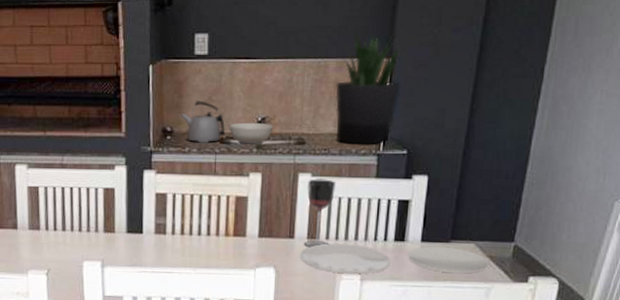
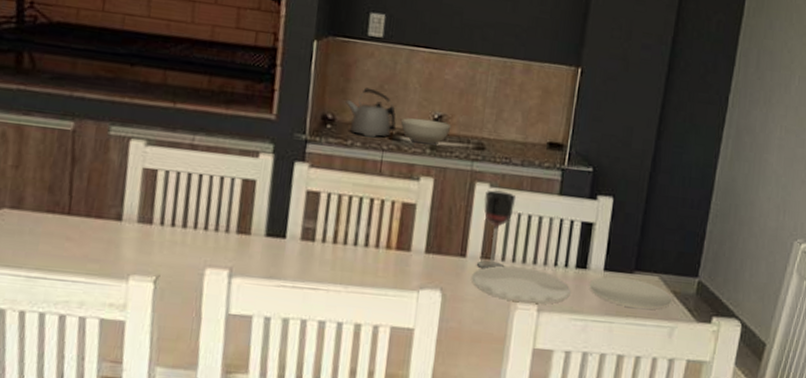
planter: present [335,27,402,146] -> none [519,29,592,160]

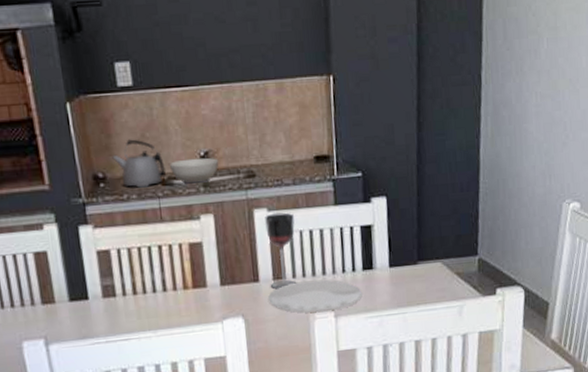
plate: present [589,276,674,310] -> none [378,269,458,296]

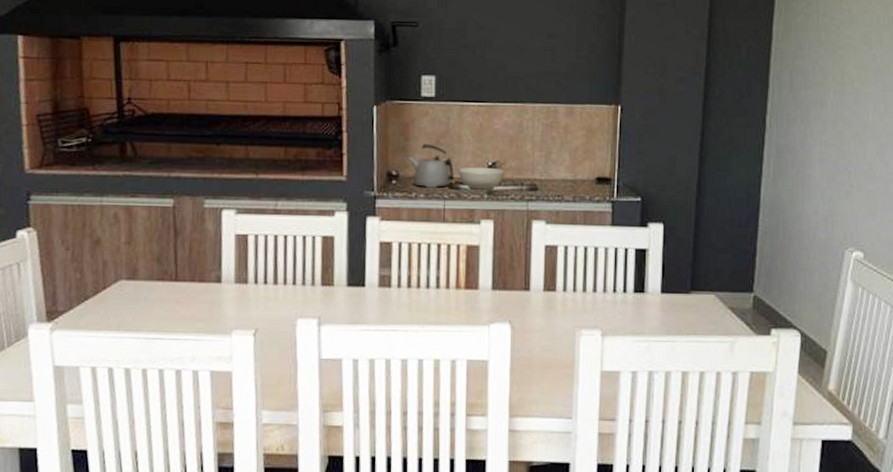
wineglass: present [265,212,297,290] -> none [541,226,570,301]
plate: present [268,279,362,314] -> none [537,296,631,330]

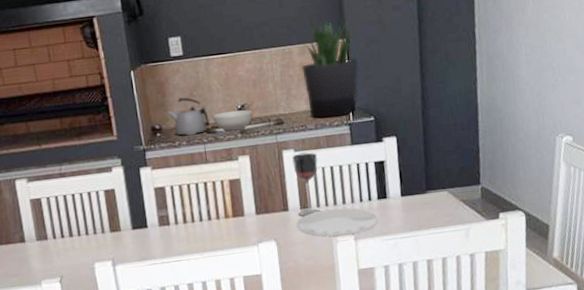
plate: none [537,296,631,330] -> present [296,208,378,237]
wineglass: none [541,226,570,301] -> present [292,152,321,217]
planter: none [566,74,630,192] -> present [301,15,357,119]

